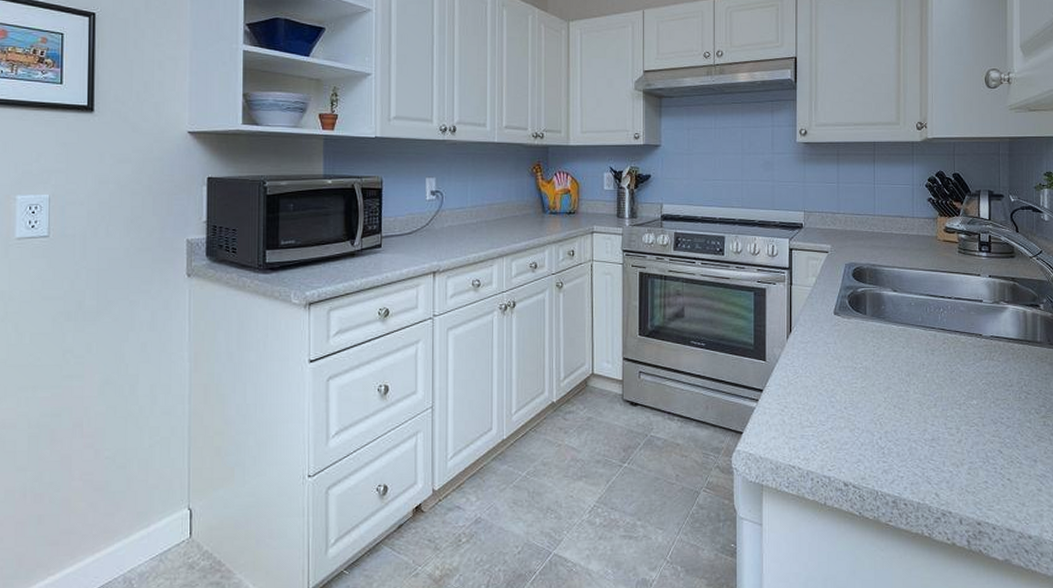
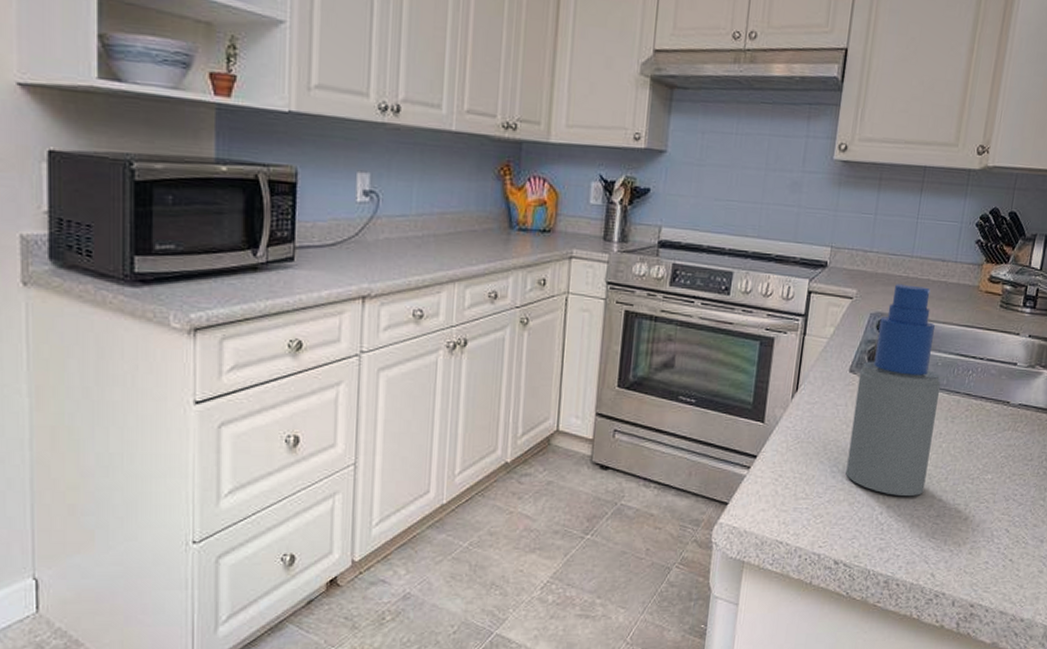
spray bottle: none [843,238,916,423] -> present [846,284,940,497]

